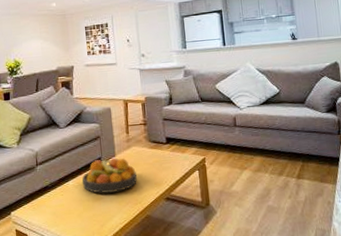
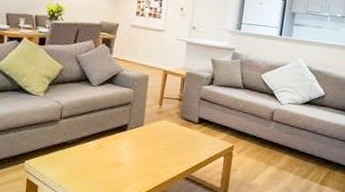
fruit bowl: present [82,157,137,193] -> none [103,126,161,162]

